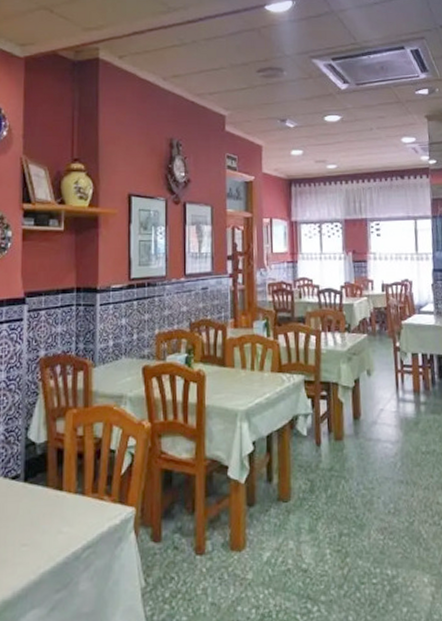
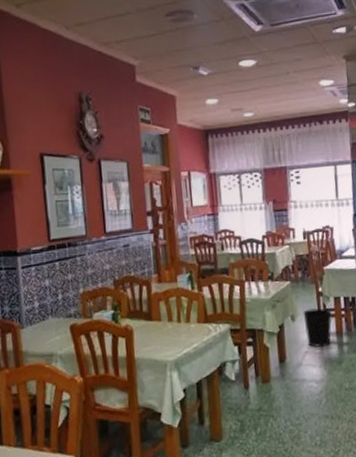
wastebasket: none [379,364,409,405] -> present [303,308,332,347]

